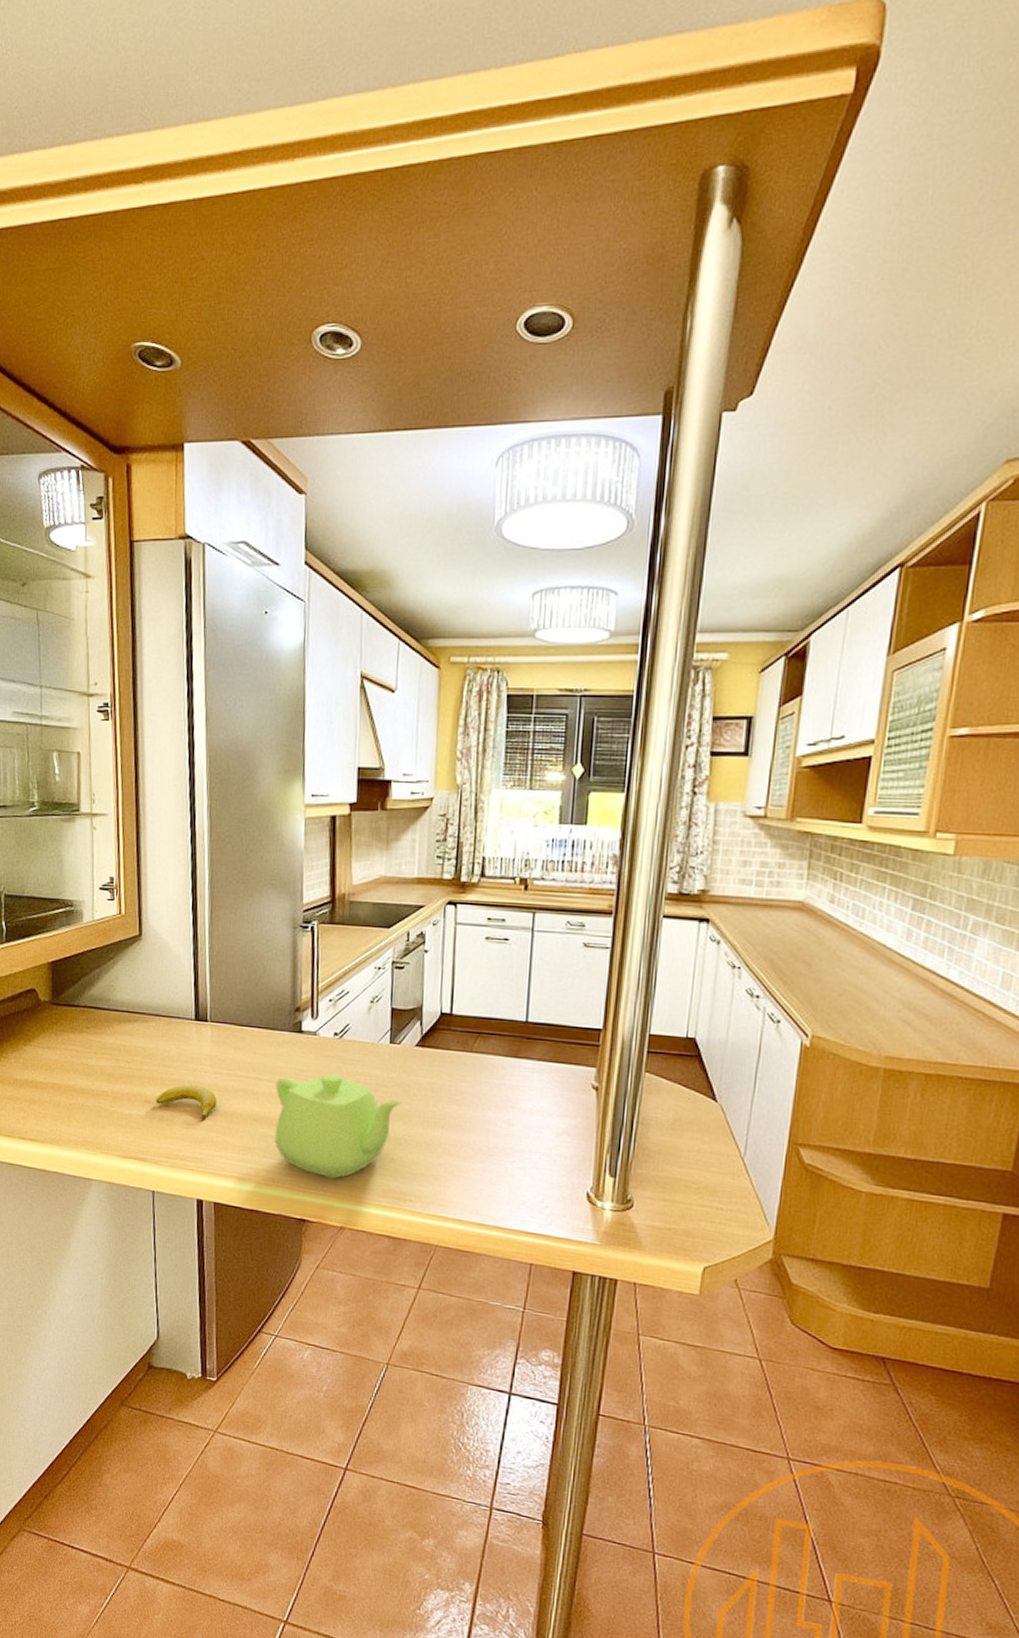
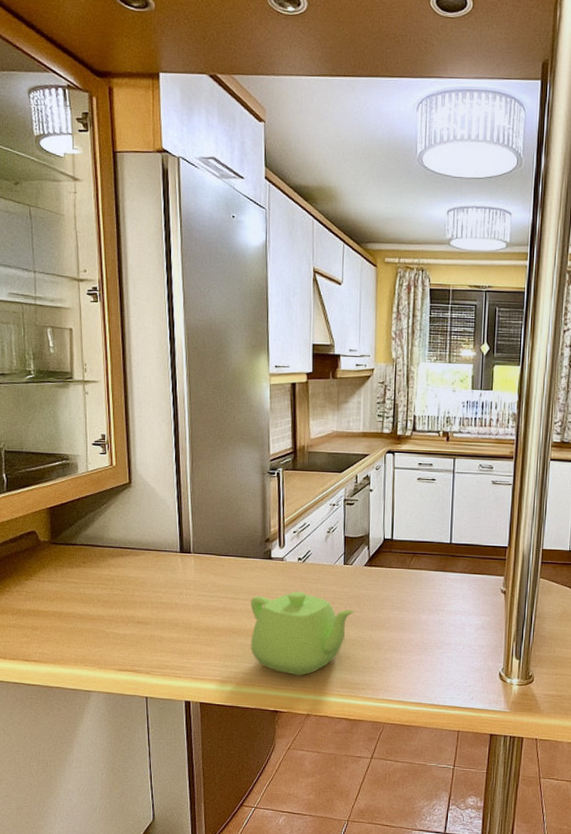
banana: present [155,1084,217,1120] -> none [147,606,201,635]

